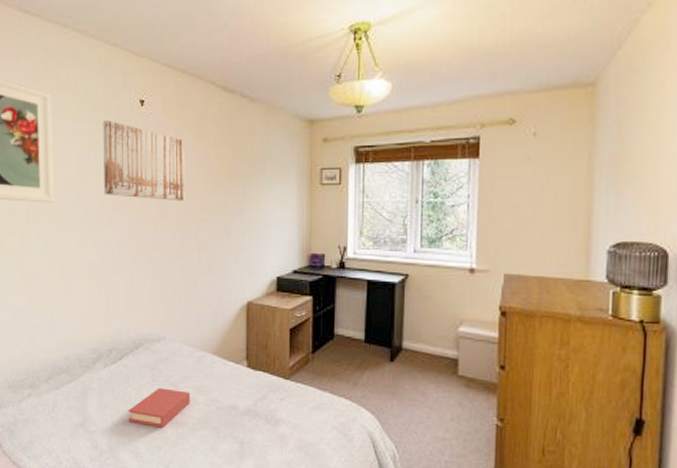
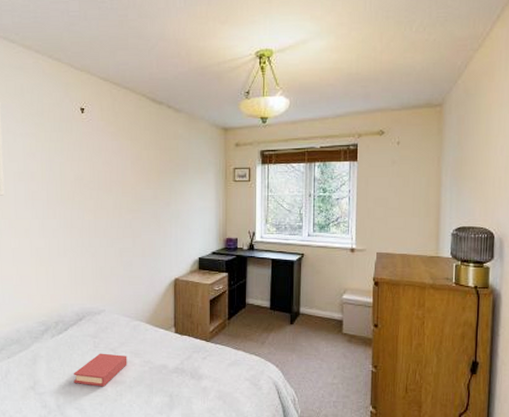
wall art: present [103,120,185,202] -> none [48,125,121,195]

